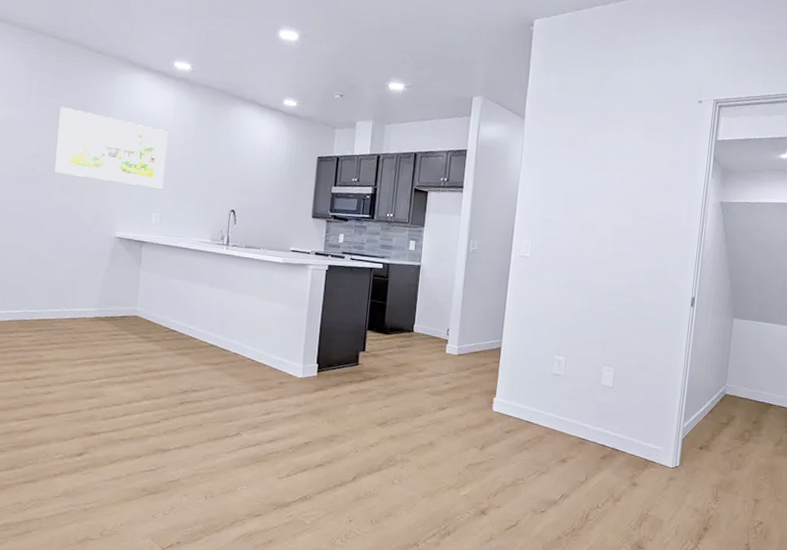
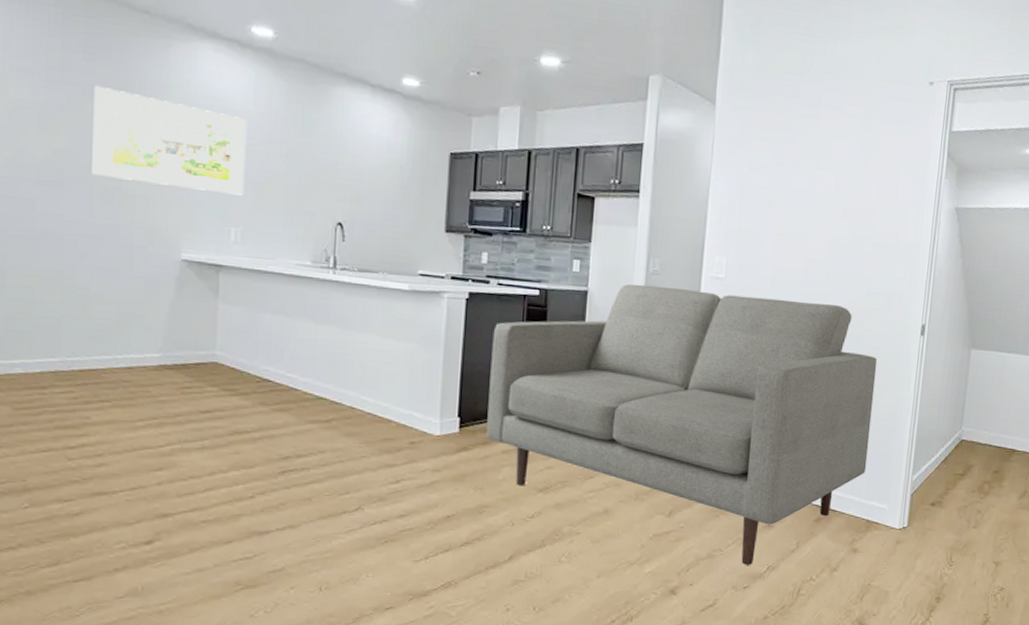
sofa: none [338,260,655,493] -> present [486,284,878,565]

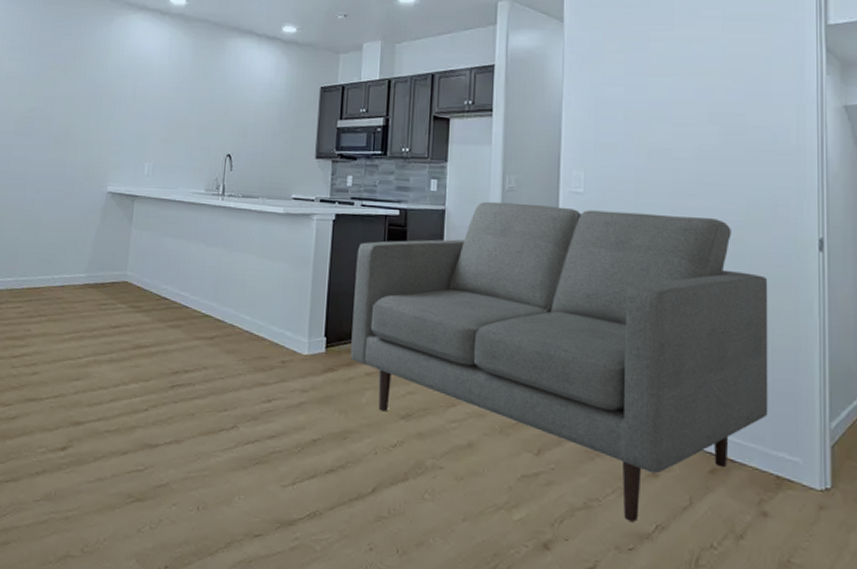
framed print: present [92,85,248,196] -> none [51,55,163,135]

